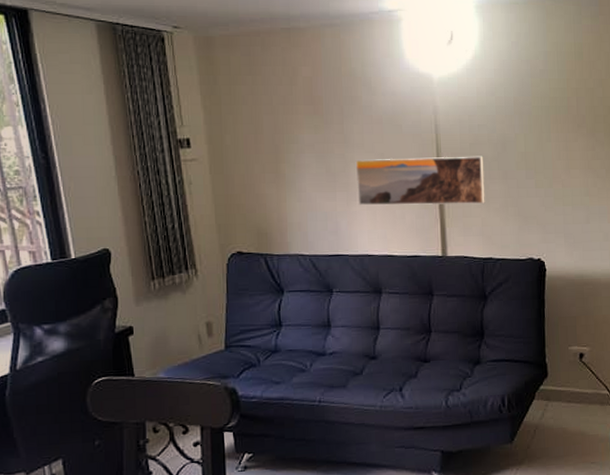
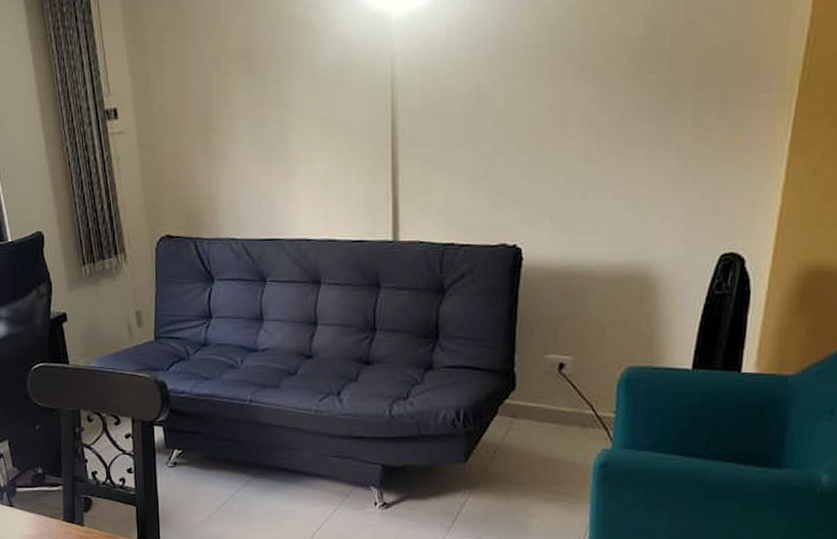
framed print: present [355,156,485,206] -> none [294,115,450,181]

